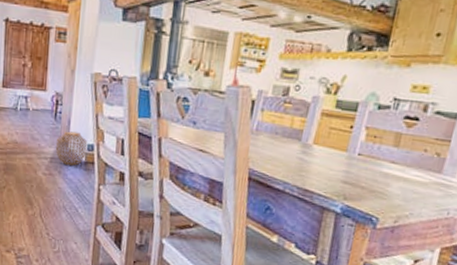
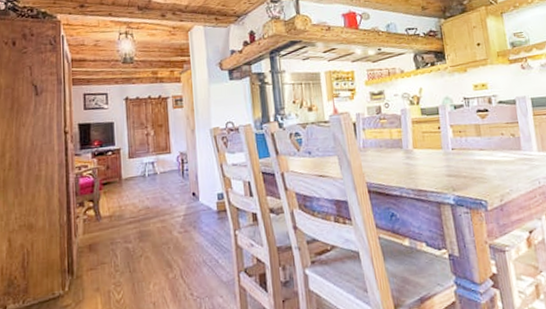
woven basket: present [55,131,88,166] -> none [186,184,218,219]

